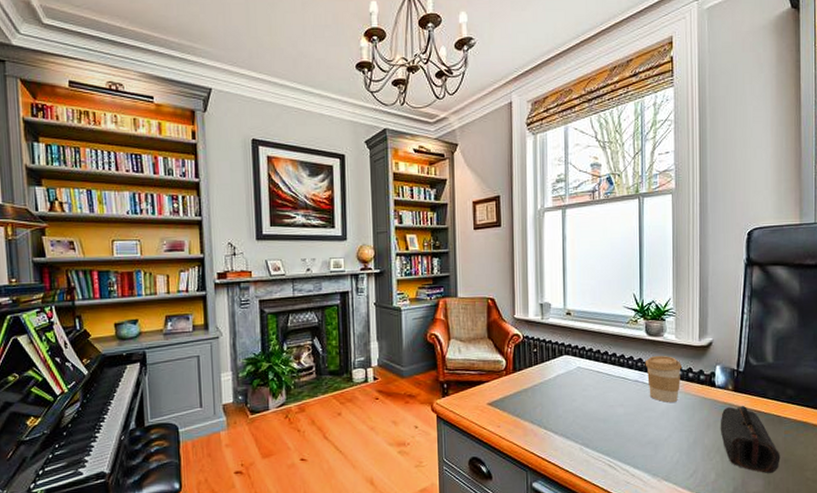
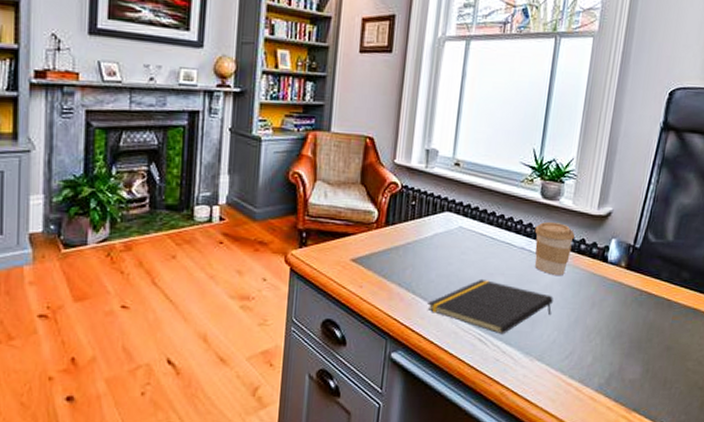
notepad: none [559,411,671,460] -> present [428,278,553,335]
pencil case: present [720,406,781,473] -> none [605,285,664,360]

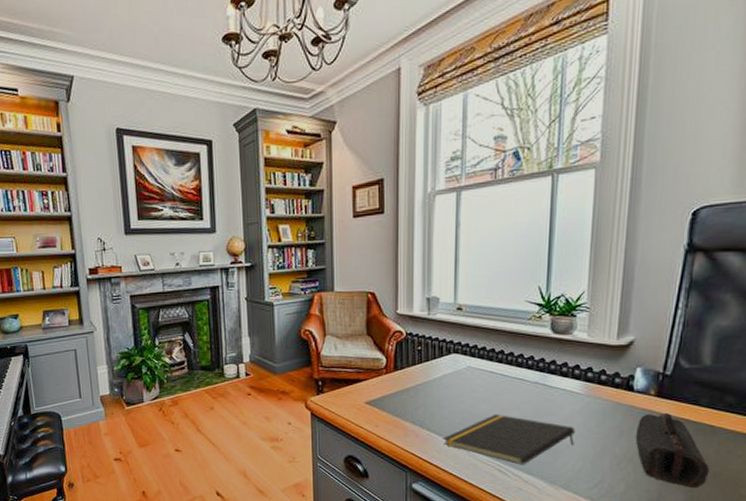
coffee cup: present [534,222,575,275] -> none [547,356,593,407]
pencil case: none [605,285,664,360] -> present [635,413,710,487]

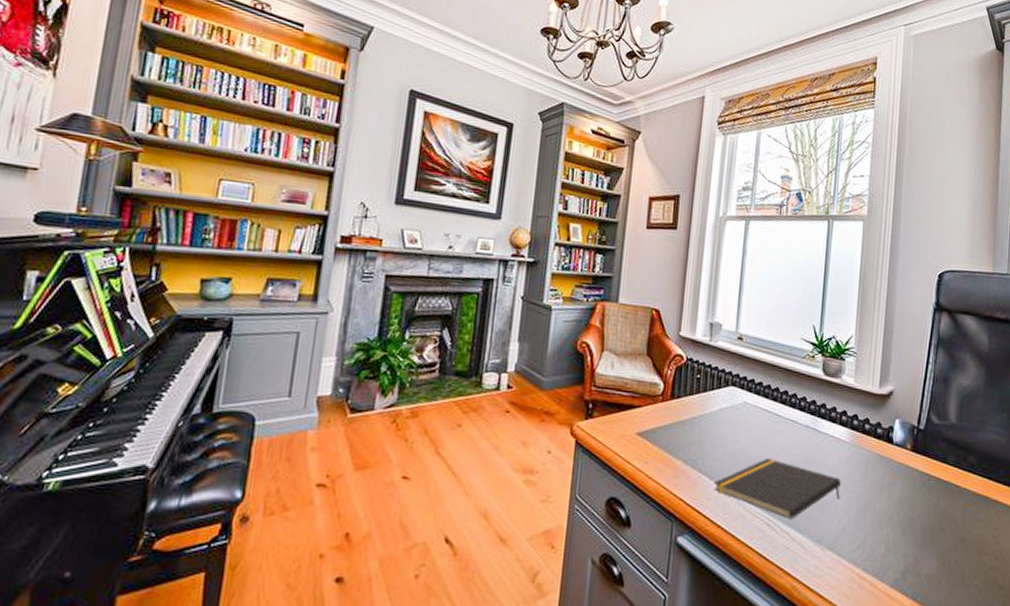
pencil case: present [635,413,710,487] -> none [894,469,958,553]

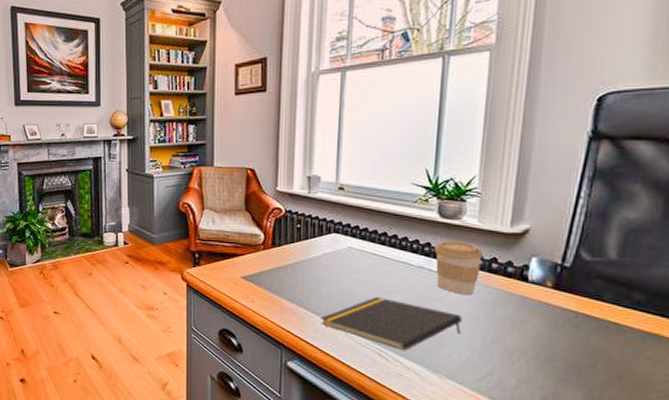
coffee cup: none [818,400,858,456] -> present [433,241,483,294]

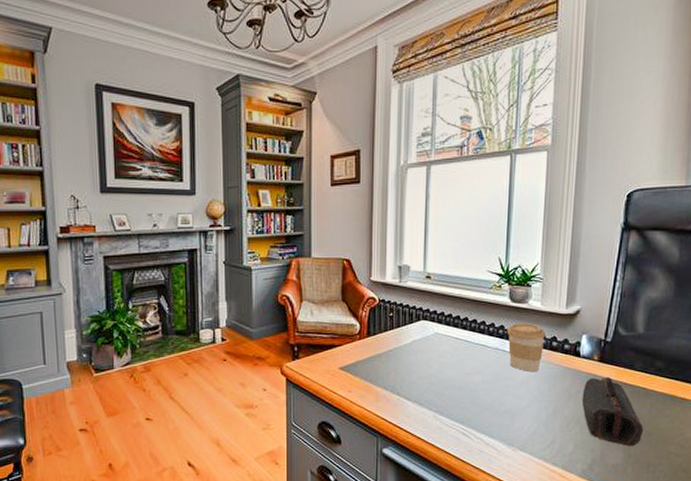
notepad: present [321,296,462,351] -> none [412,378,530,428]
pencil case: none [528,306,614,388] -> present [581,377,644,446]

